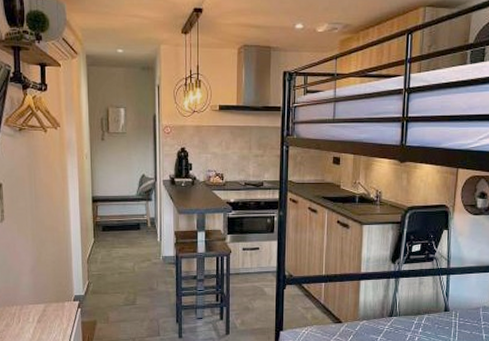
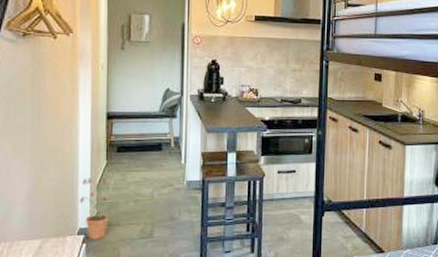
potted plant: none [74,253,100,305] -> present [80,178,112,239]

